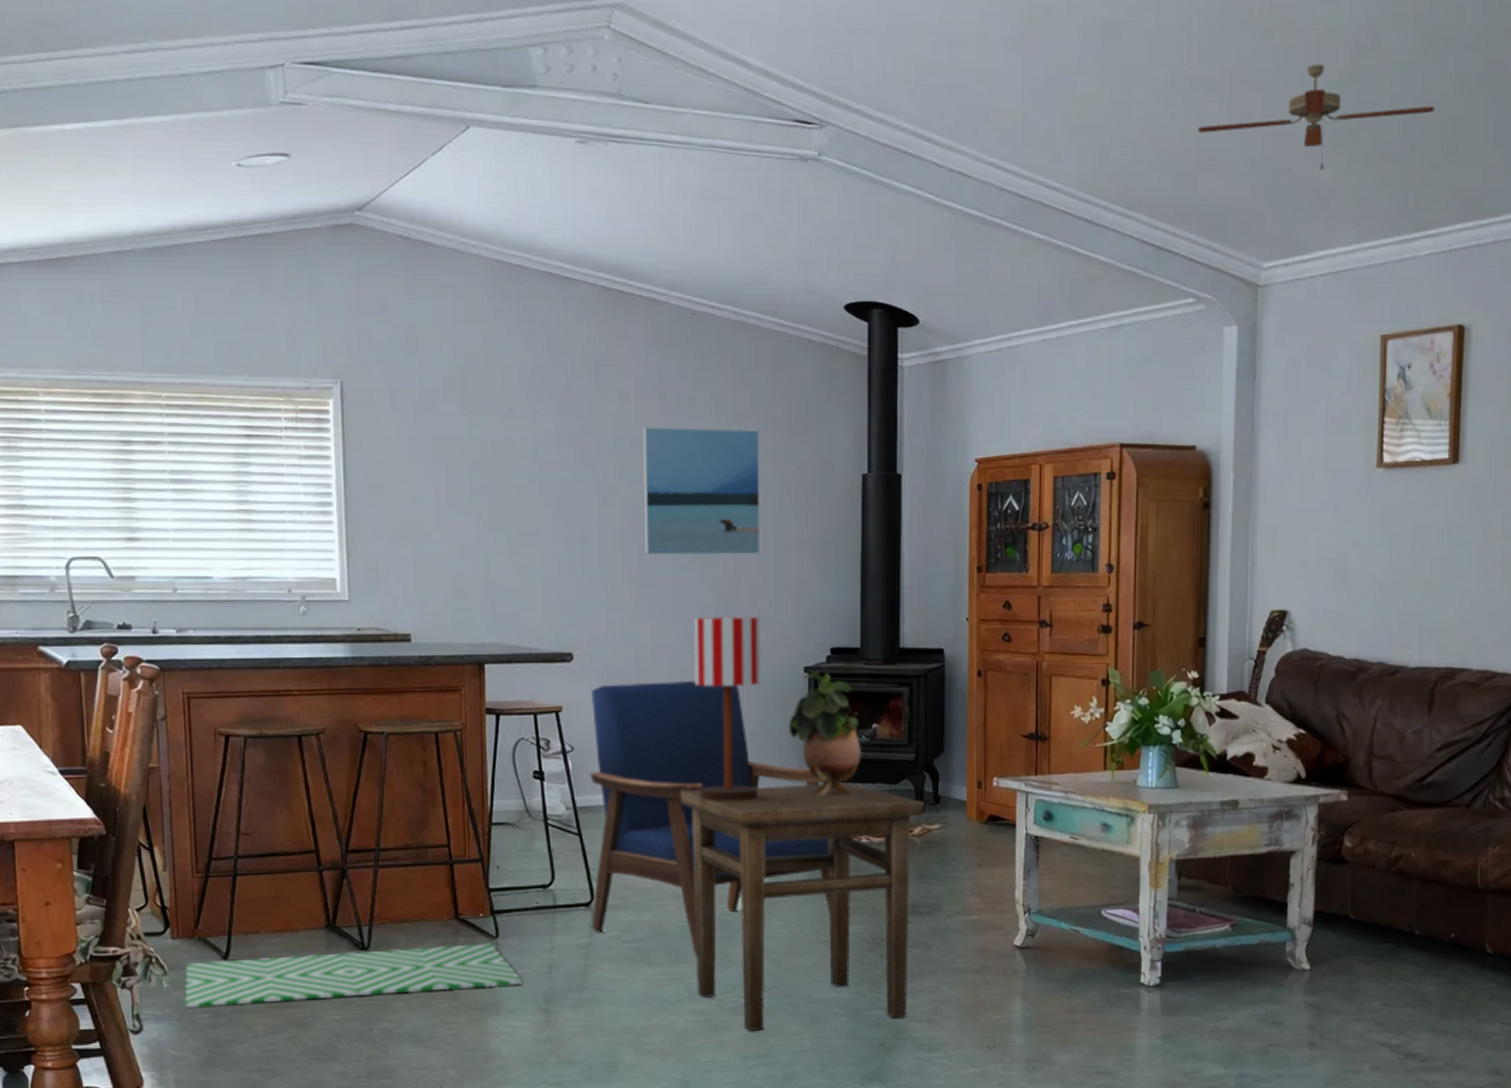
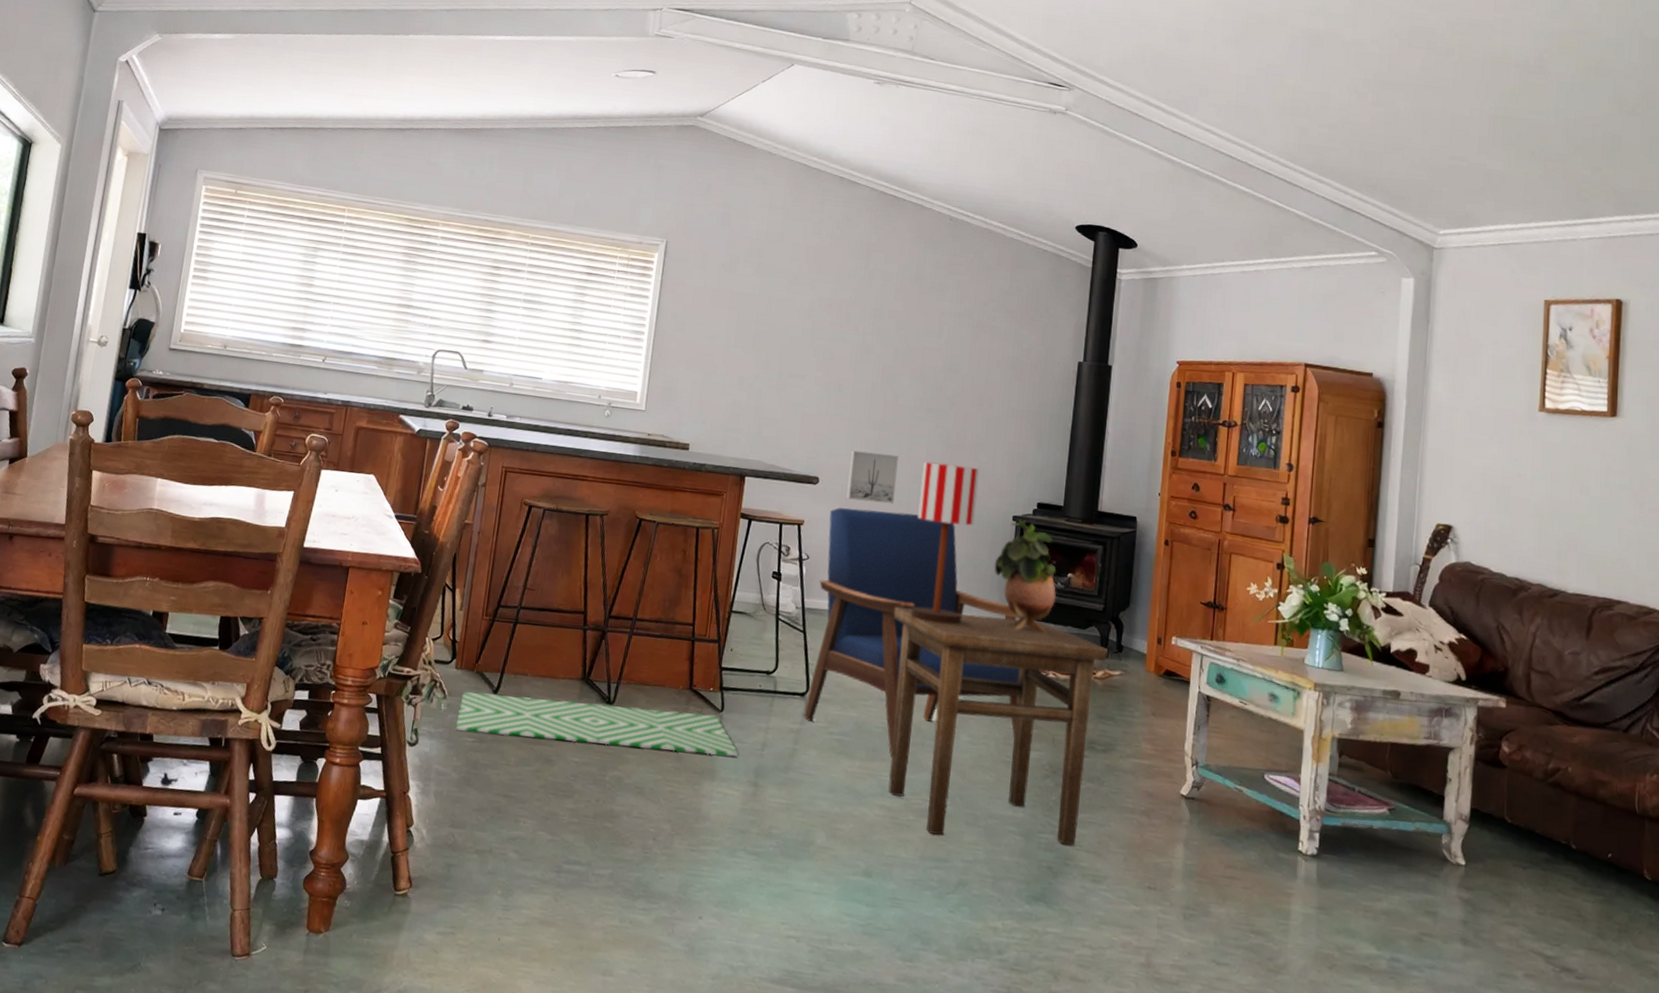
wall art: none [607,615,665,674] -> present [846,450,899,505]
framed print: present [643,427,761,556] -> none [888,302,995,417]
ceiling fan: present [1197,64,1435,170] -> none [1385,78,1596,161]

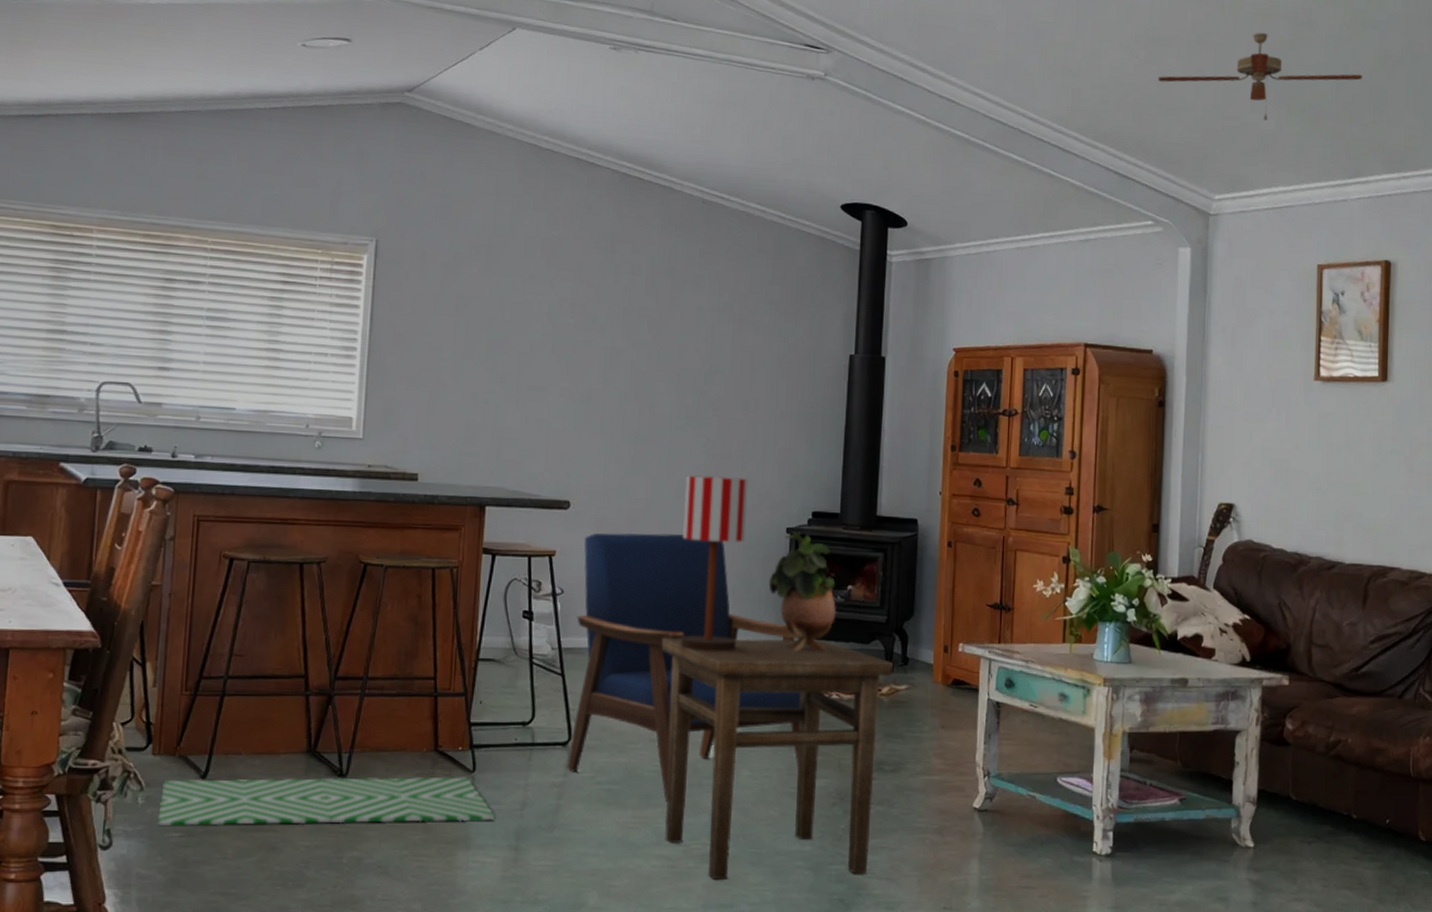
wall art: present [846,450,899,505] -> none [602,468,658,525]
ceiling fan: none [1385,78,1596,161] -> present [1157,32,1363,120]

